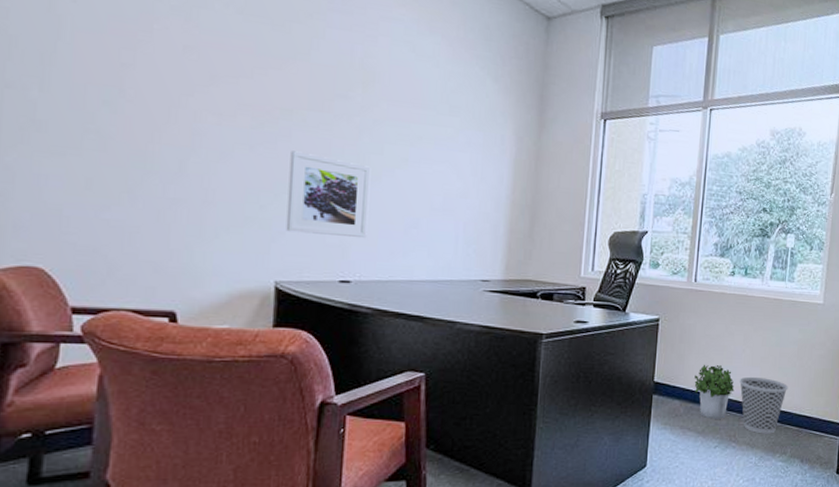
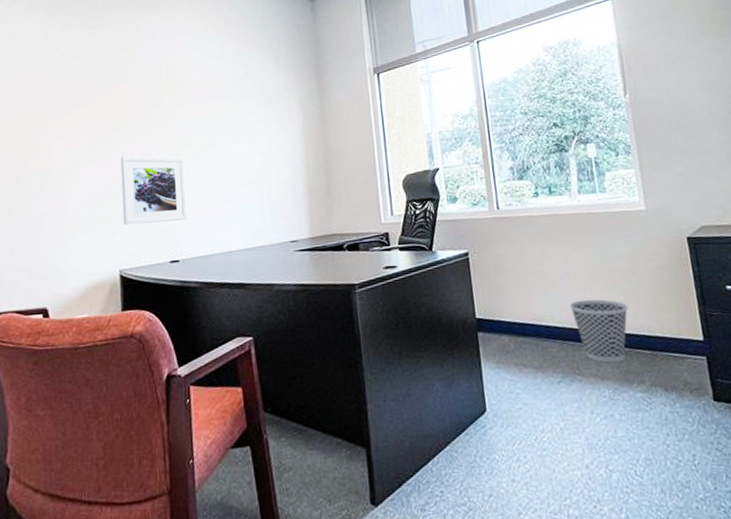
potted plant: present [694,364,735,419] -> none [518,292,566,352]

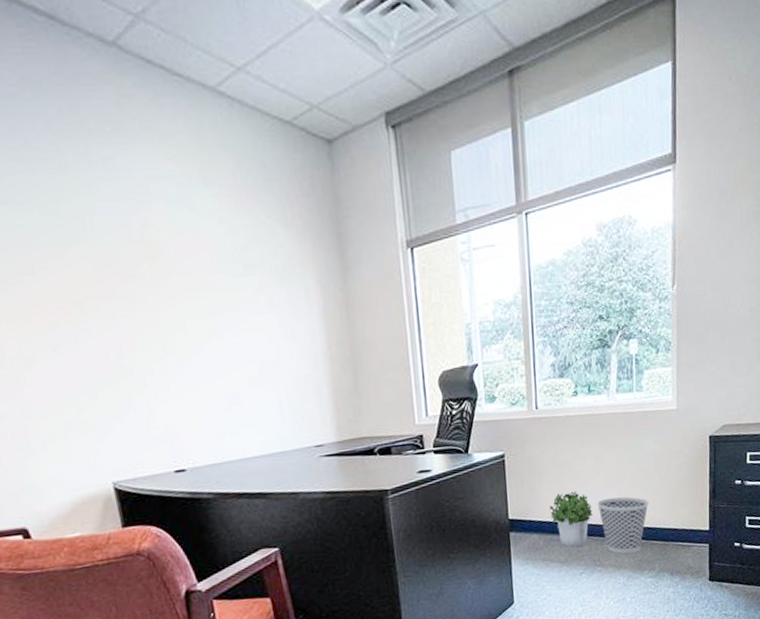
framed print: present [121,156,188,225] -> none [93,344,191,430]
potted plant: none [518,292,566,352] -> present [550,492,593,547]

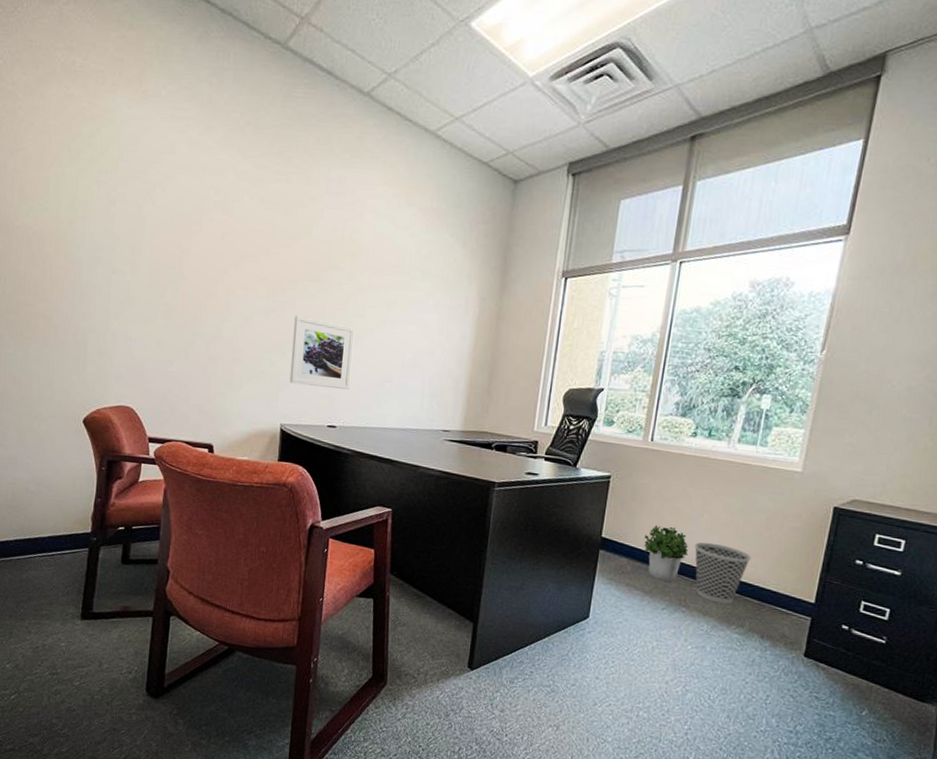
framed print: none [93,344,191,430] -> present [289,316,355,389]

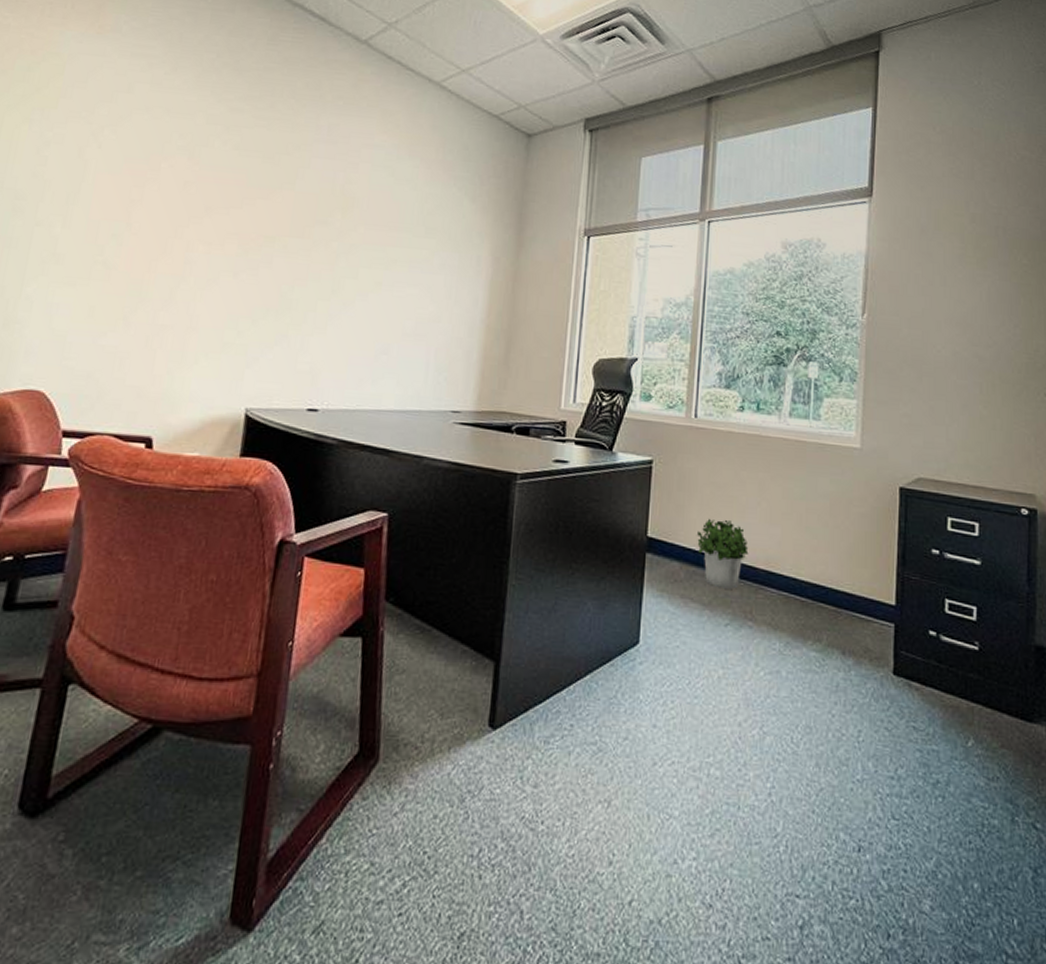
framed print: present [289,316,355,389] -> none [260,277,346,364]
wastebasket: present [694,542,752,604] -> none [755,536,820,613]

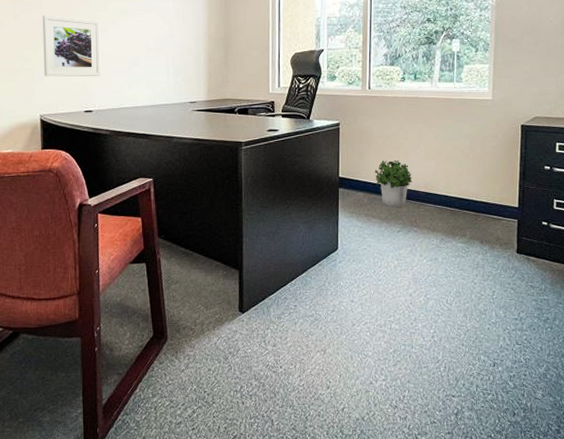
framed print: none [260,277,346,364] -> present [42,15,101,77]

